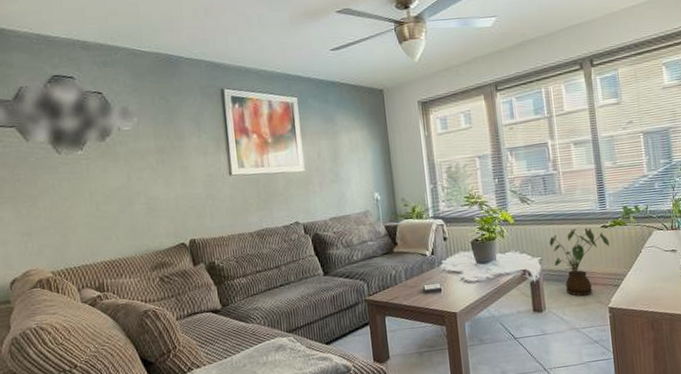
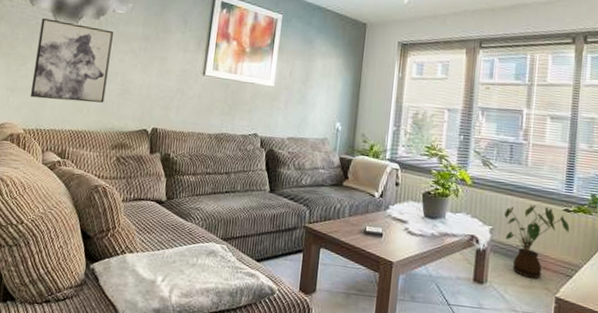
wall art: none [41,150,132,238] -> present [30,18,113,103]

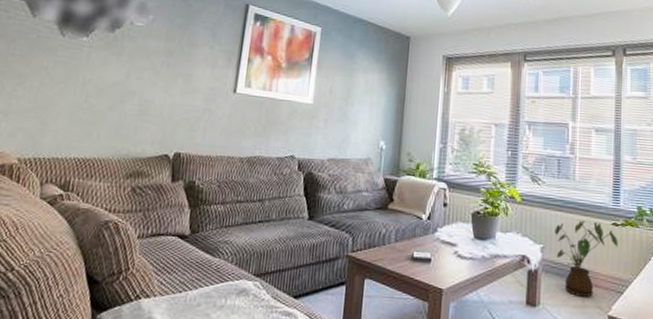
wall art: present [30,18,113,103] -> none [27,31,131,126]

